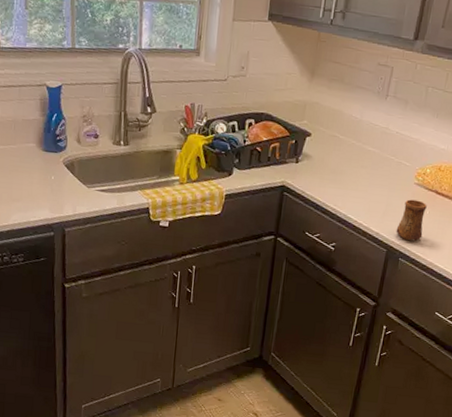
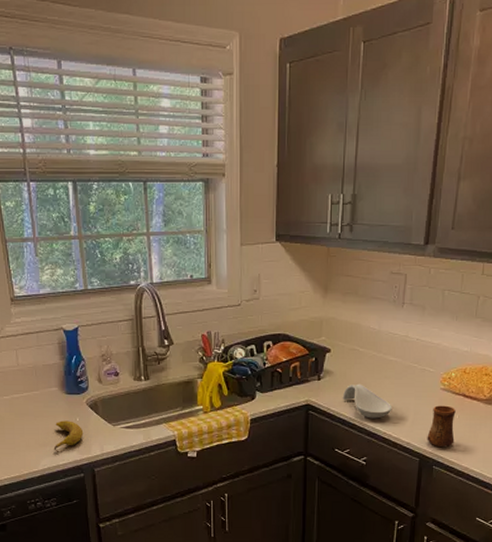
fruit: none [25,177,58,210] -> present [53,420,84,454]
spoon rest: none [317,170,366,207] -> present [342,383,392,419]

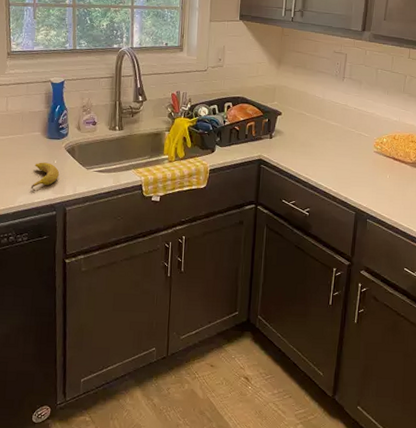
spoon rest: present [342,383,392,419] -> none [290,143,333,175]
cup: present [427,405,456,448] -> none [362,166,387,204]

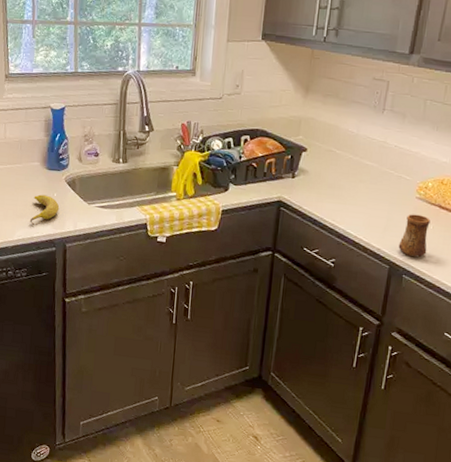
cup: none [362,166,387,204] -> present [398,214,430,258]

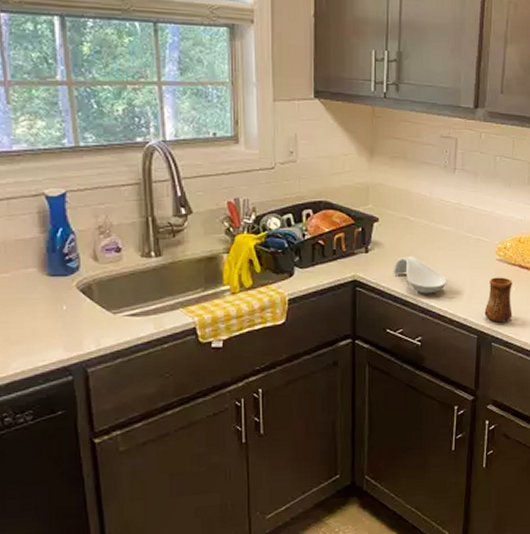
fruit: present [29,194,60,226] -> none [29,309,73,352]
spoon rest: none [315,185,365,222] -> present [393,255,447,294]

